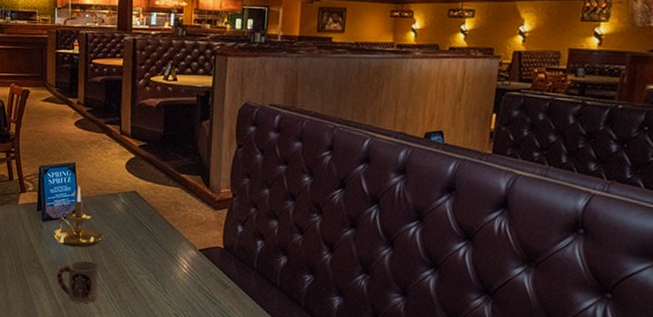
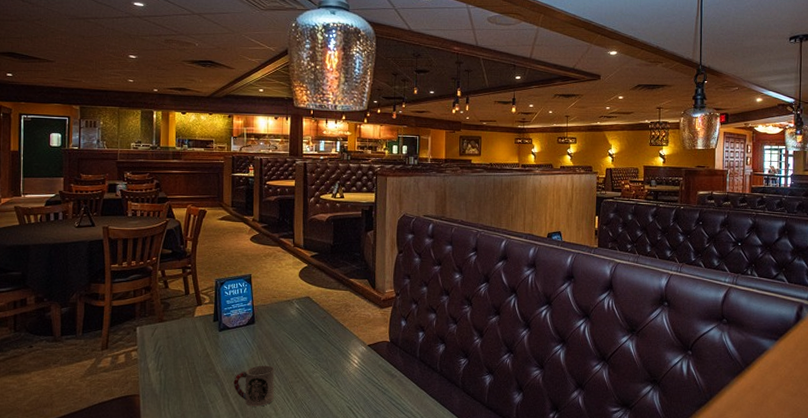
candle holder: present [54,186,103,248] -> none [230,295,279,354]

